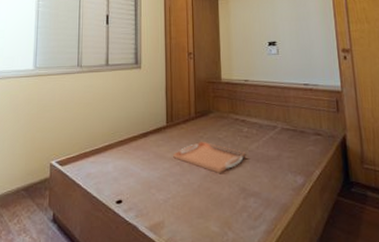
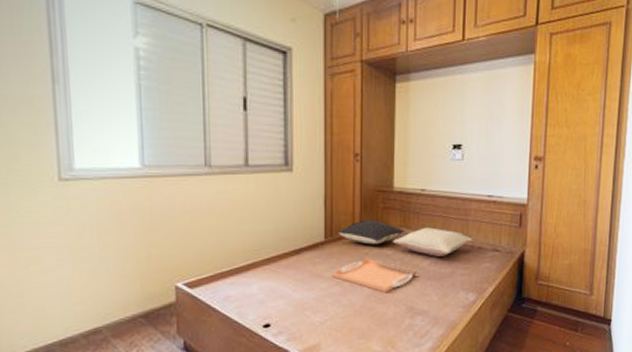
pillow: none [177,108,234,129] -> present [338,221,406,245]
pillow: none [224,113,294,140] -> present [393,227,472,257]

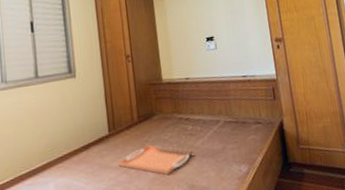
pillow: present [338,221,406,245] -> none [120,110,178,133]
pillow: present [393,227,472,257] -> none [168,110,236,136]

